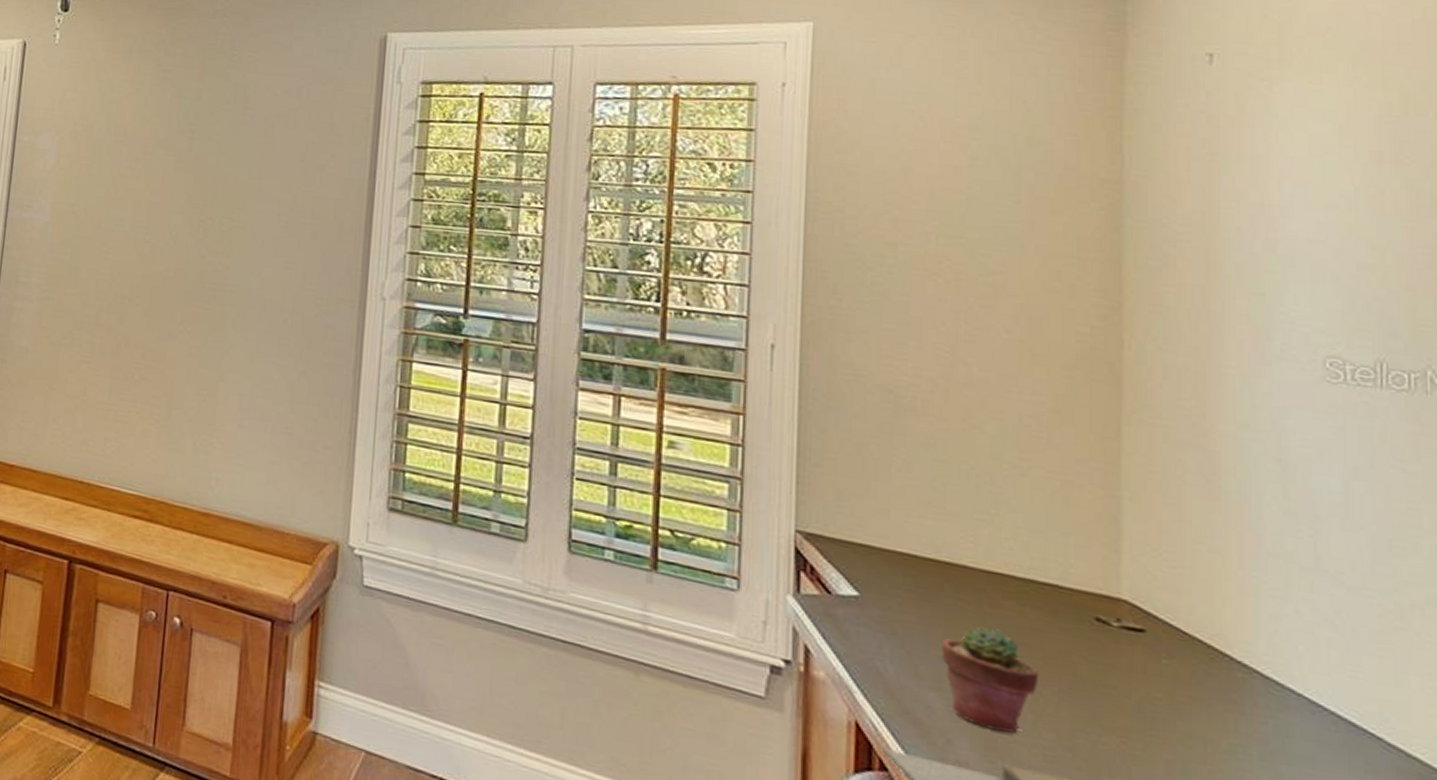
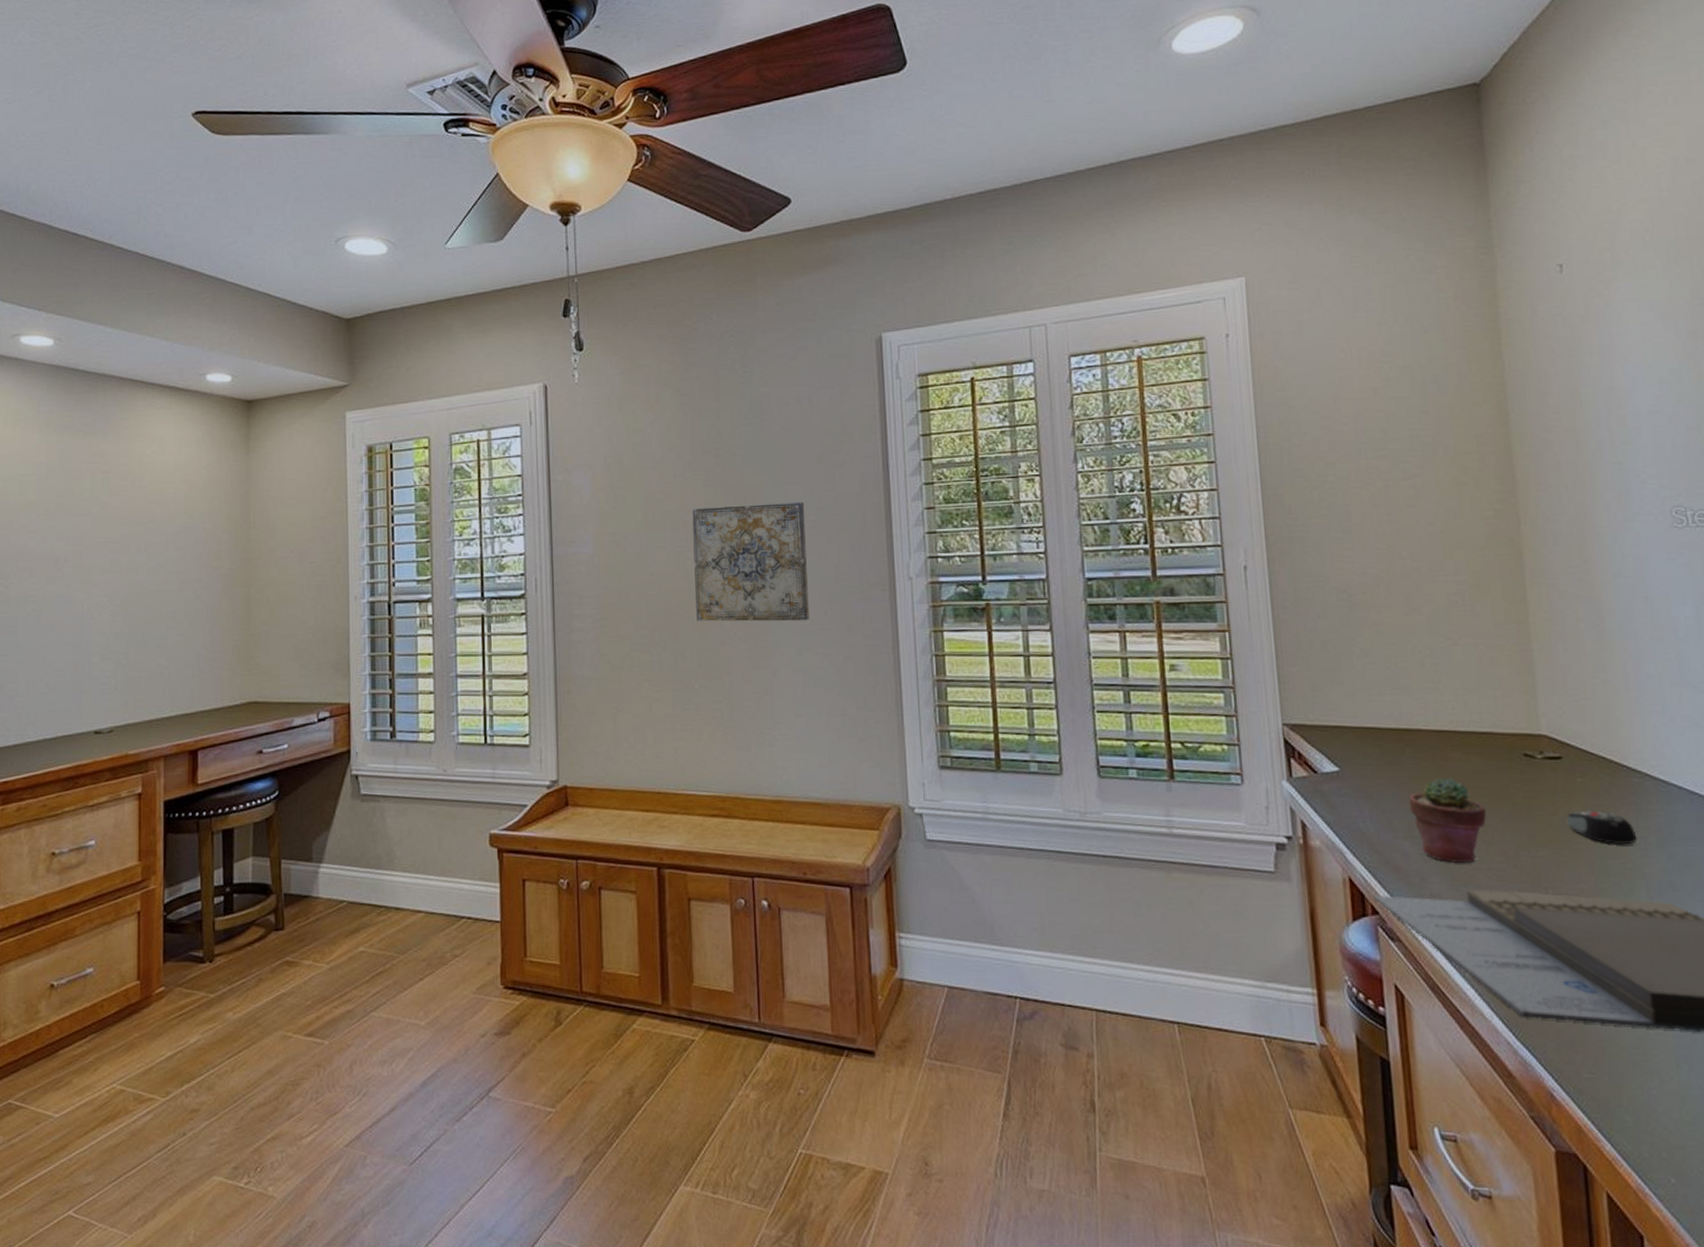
wall art: none [146,190,279,327] -> present [692,501,809,622]
computer mouse: none [1143,697,1234,751] -> present [1566,809,1637,844]

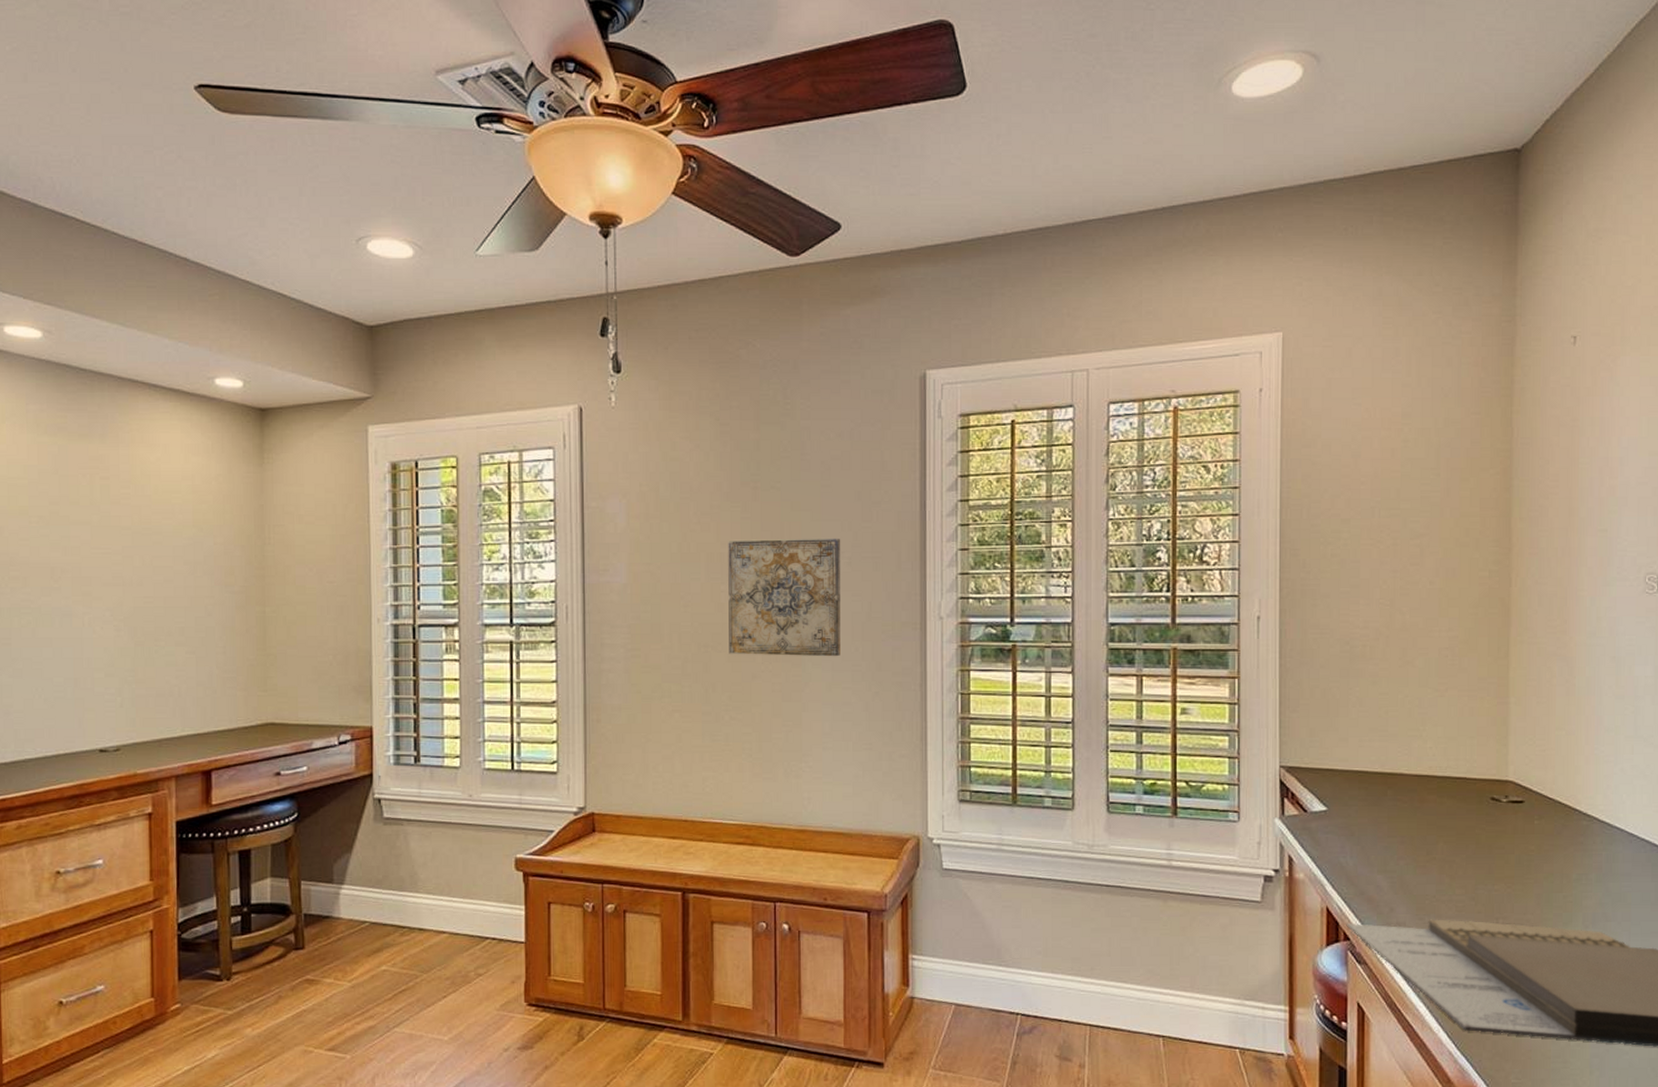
potted succulent: present [1408,778,1487,864] -> none [1386,818,1453,896]
computer mouse: present [1566,809,1637,844] -> none [1522,848,1580,880]

